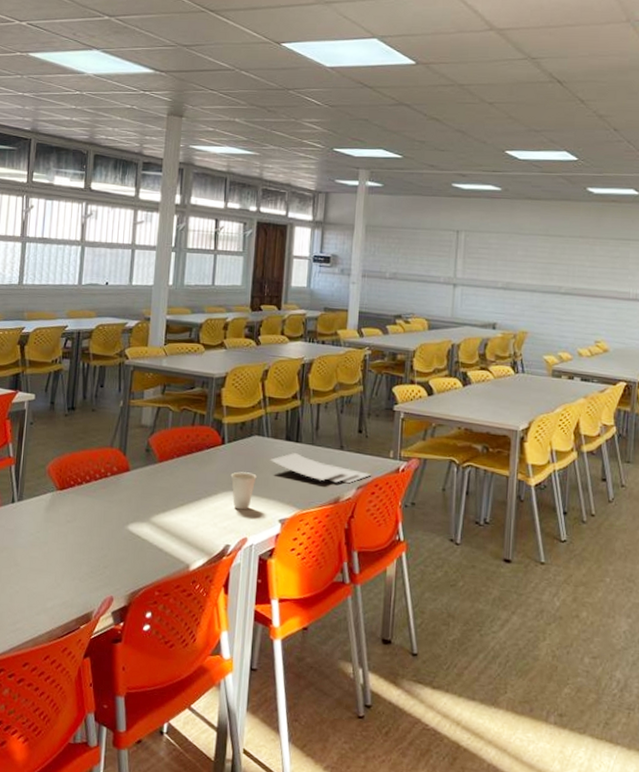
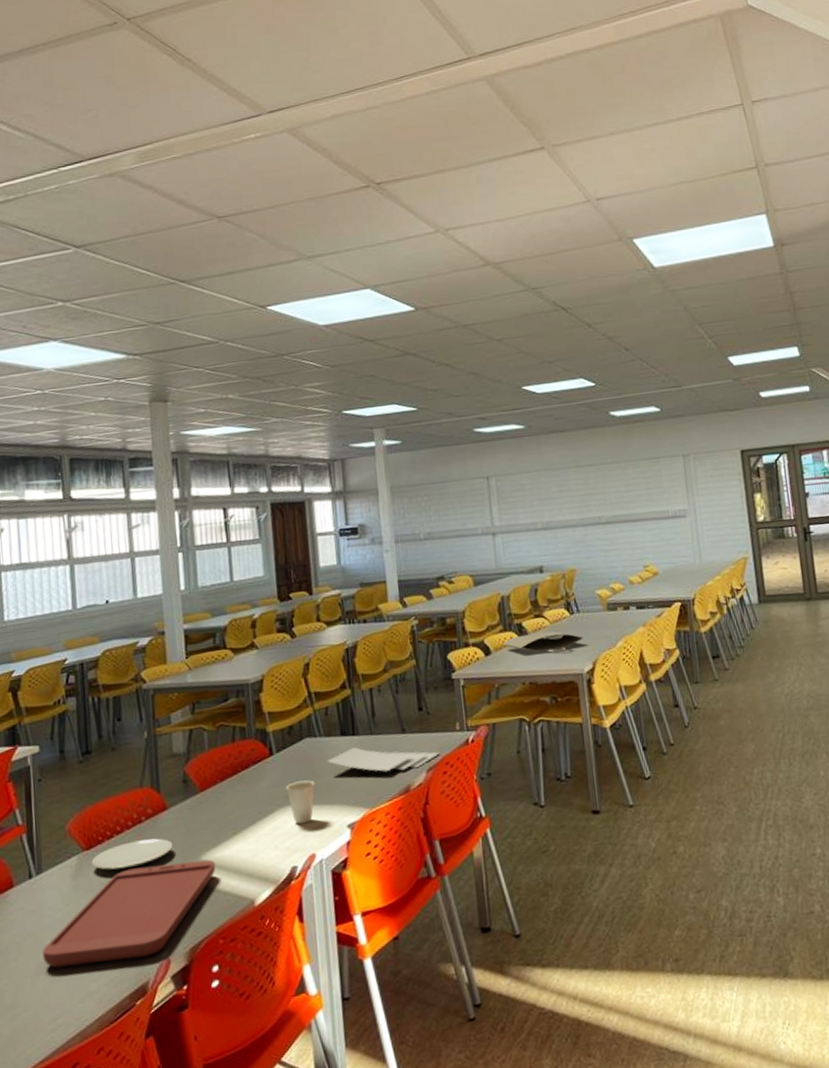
tray: none [13,514,162,591] -> present [42,859,216,968]
plate: none [62,491,130,513] -> present [91,838,173,871]
tote bag: none [447,383,524,407] -> present [504,631,584,654]

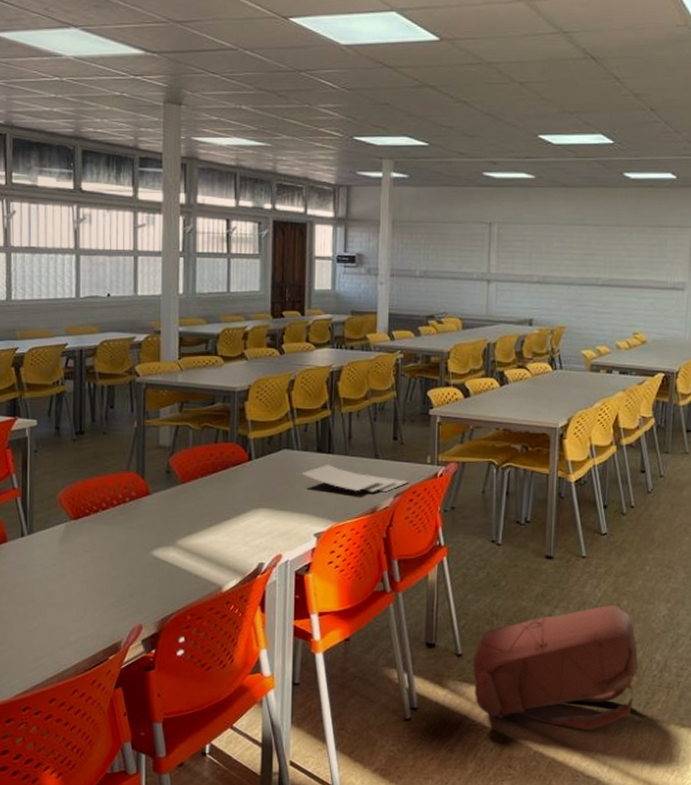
tray: present [42,859,216,968] -> none [29,542,190,620]
plate: present [91,838,173,871] -> none [77,518,153,541]
cup: present [285,780,315,825] -> none [260,488,288,527]
tote bag: present [504,631,584,654] -> none [484,383,563,405]
backpack: none [532,852,707,1001] -> present [472,604,639,730]

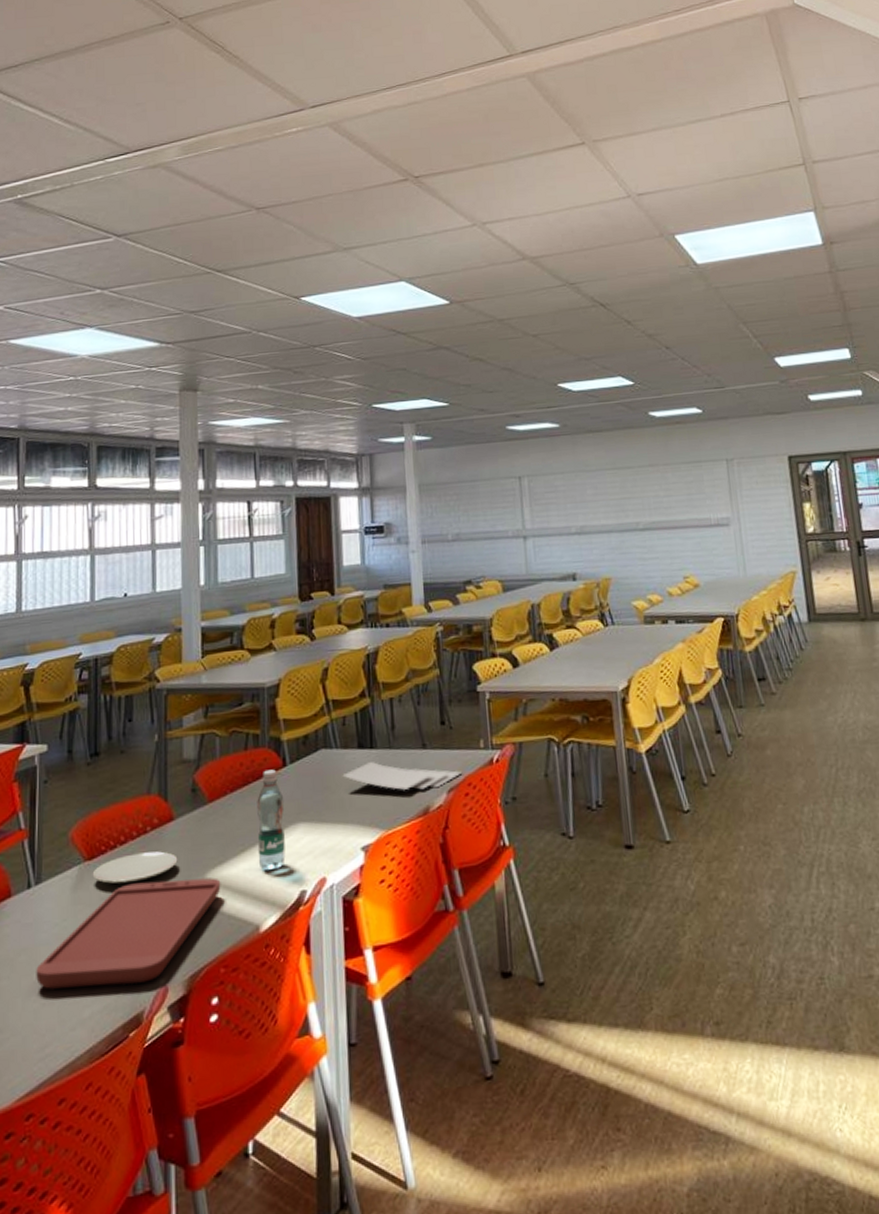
tray: none [29,542,190,620] -> present [36,877,221,989]
plate: none [77,518,153,541] -> present [92,851,178,884]
bottle: none [223,462,248,544] -> present [257,769,286,871]
backpack: present [472,604,639,730] -> none [557,897,752,1068]

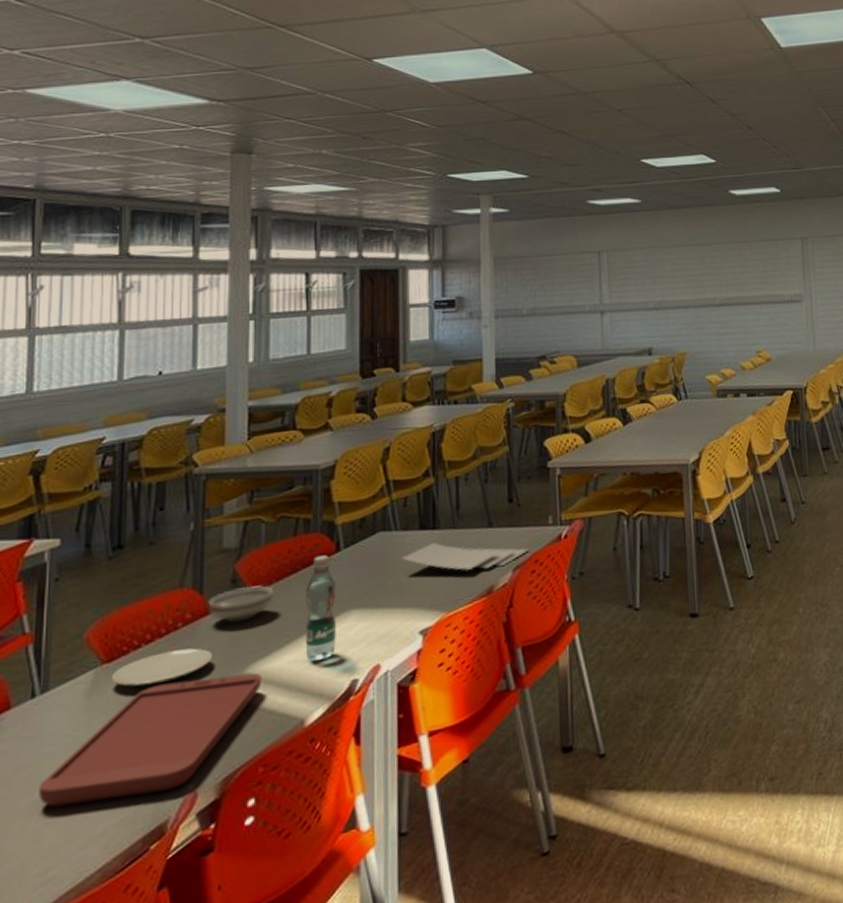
bowl: none [172,795,230,830] -> present [208,585,275,623]

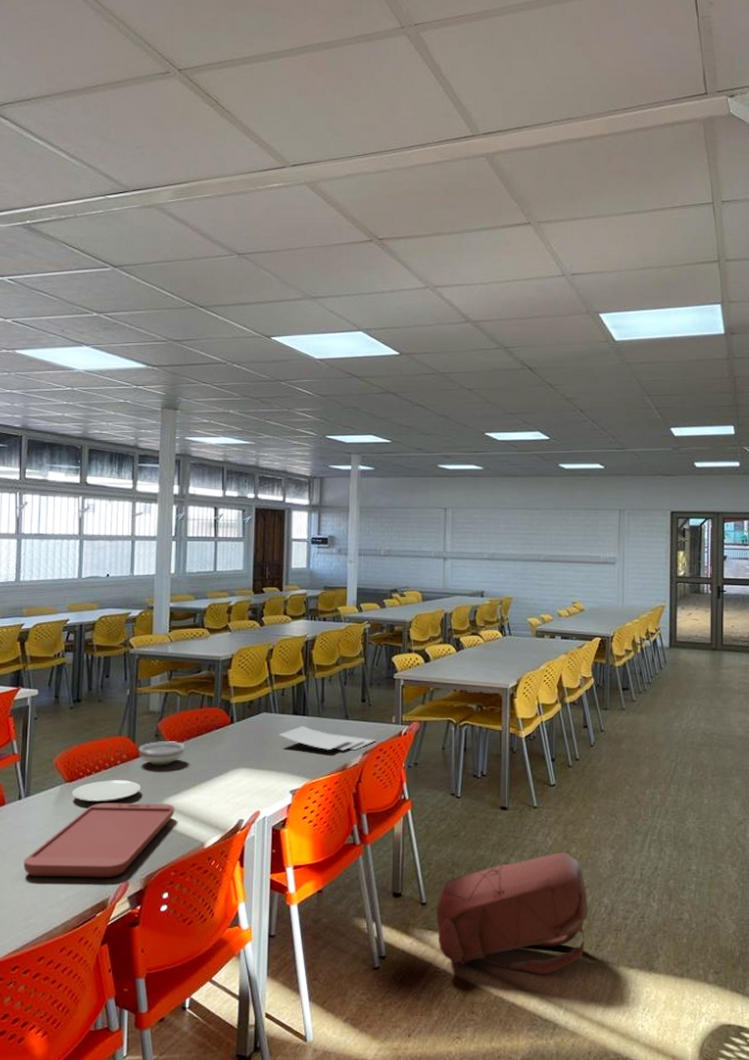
bottle: present [305,555,337,662] -> none [206,725,230,802]
backpack: none [617,659,806,829] -> present [435,851,589,974]

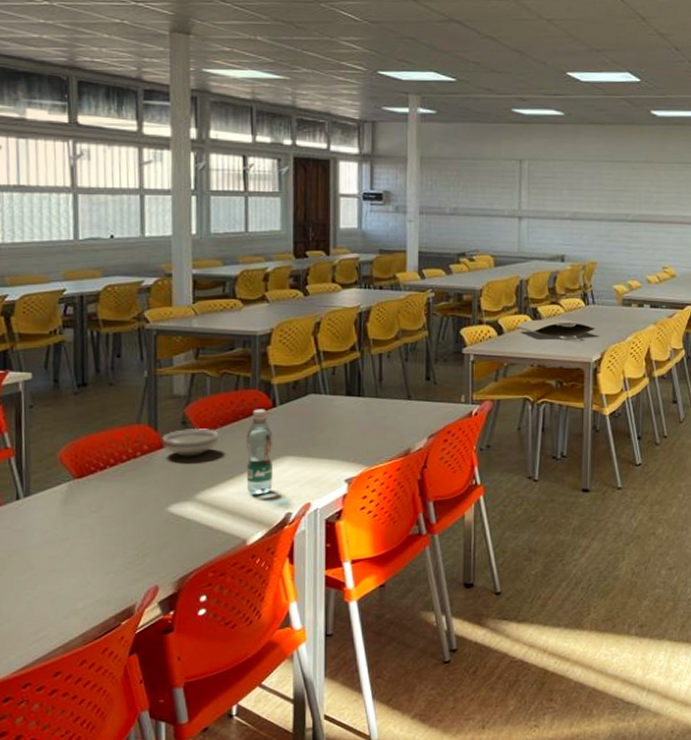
tray: present [23,803,175,877] -> none [28,498,210,585]
plate: present [71,780,141,801] -> none [82,474,168,499]
bottle: none [206,725,230,802] -> present [246,409,273,495]
papers: present [278,725,376,751] -> none [330,407,443,435]
backpack: present [435,851,589,974] -> none [511,533,674,658]
tote bag: none [442,648,512,668] -> present [517,319,596,341]

